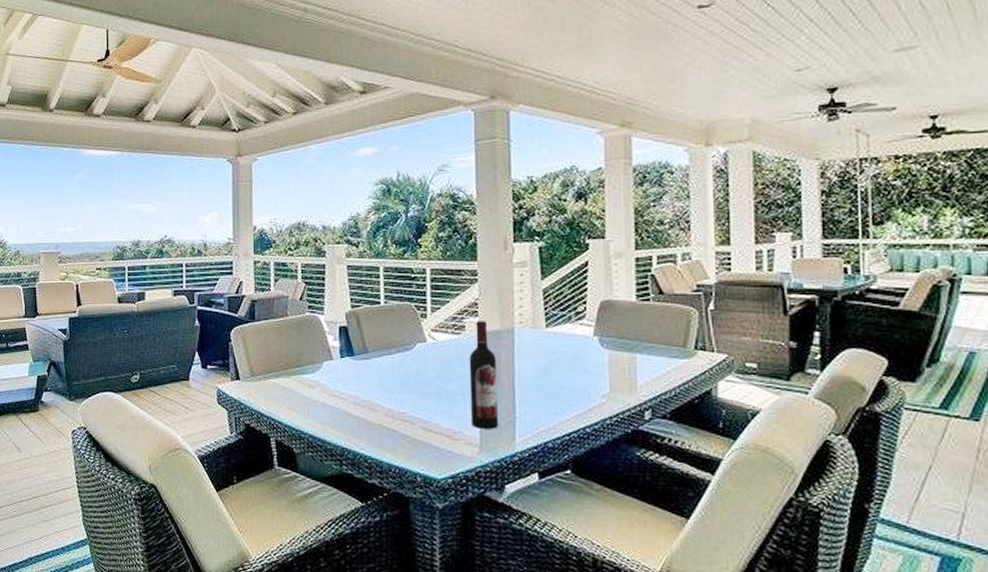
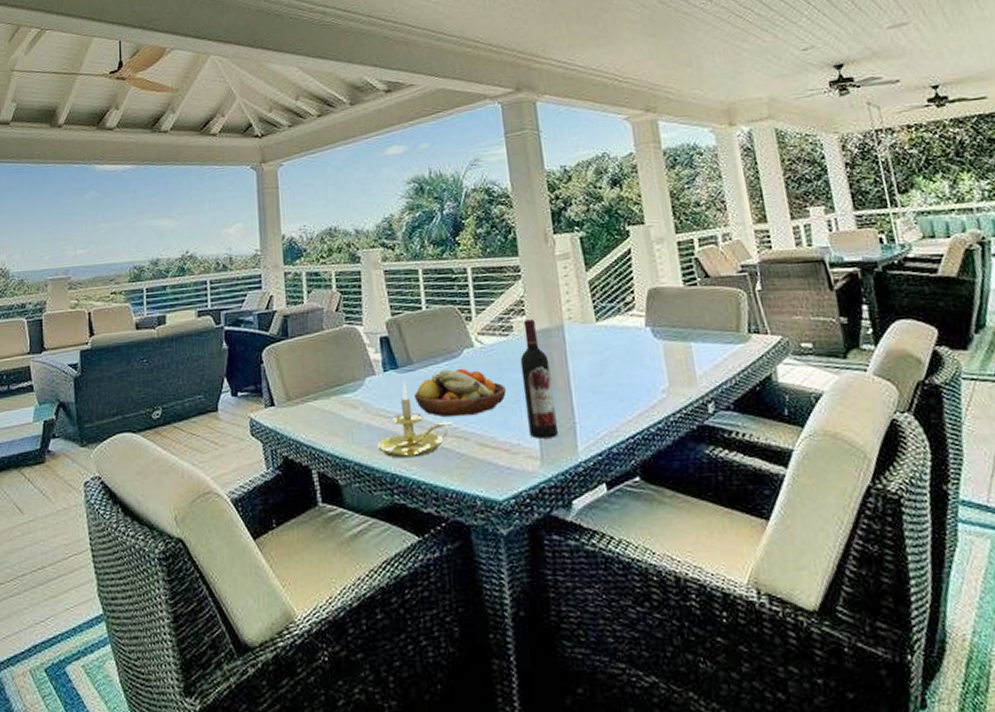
candle holder: none [331,368,400,435] -> present [377,382,452,459]
fruit bowl: none [367,360,453,404] -> present [413,368,506,418]

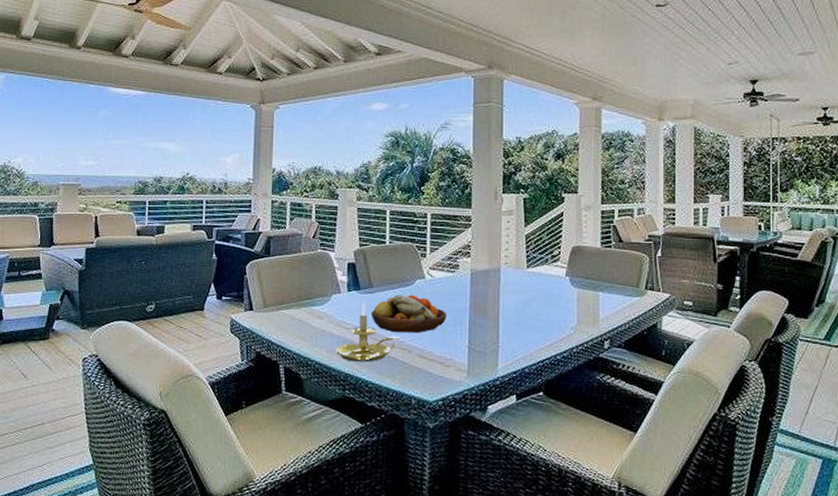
wine bottle: present [520,319,558,439] -> none [460,261,485,356]

